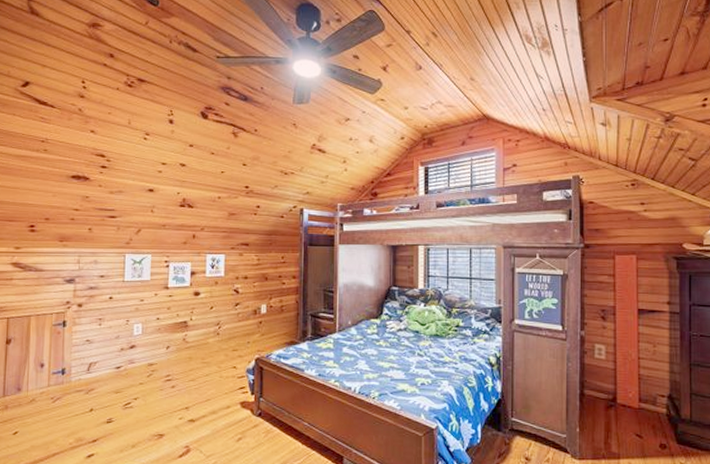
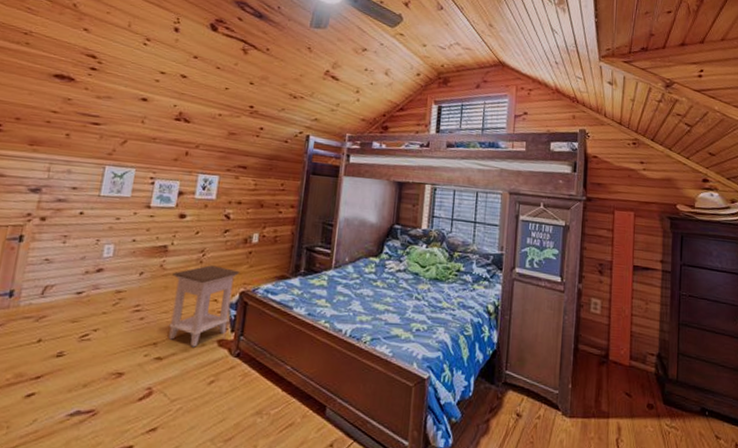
nightstand: none [195,336,254,410] -> present [168,265,240,347]

